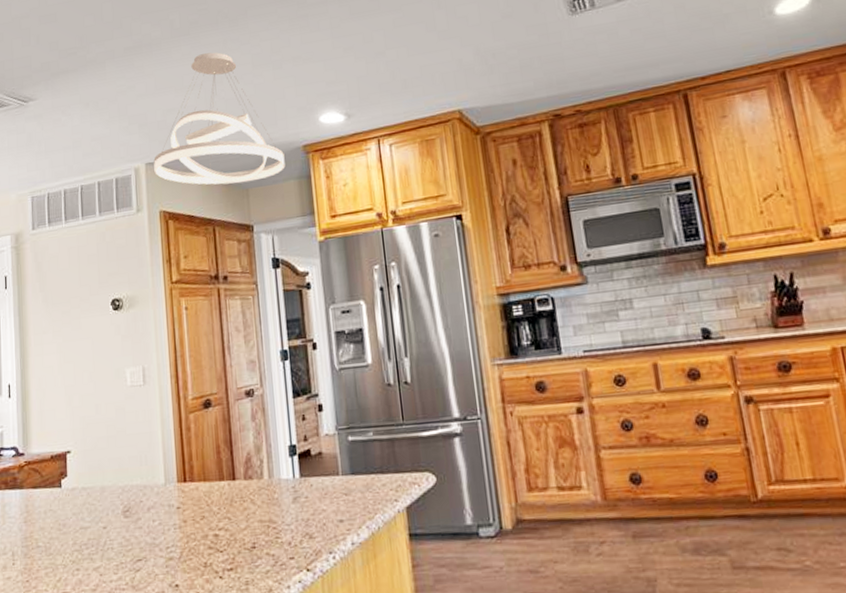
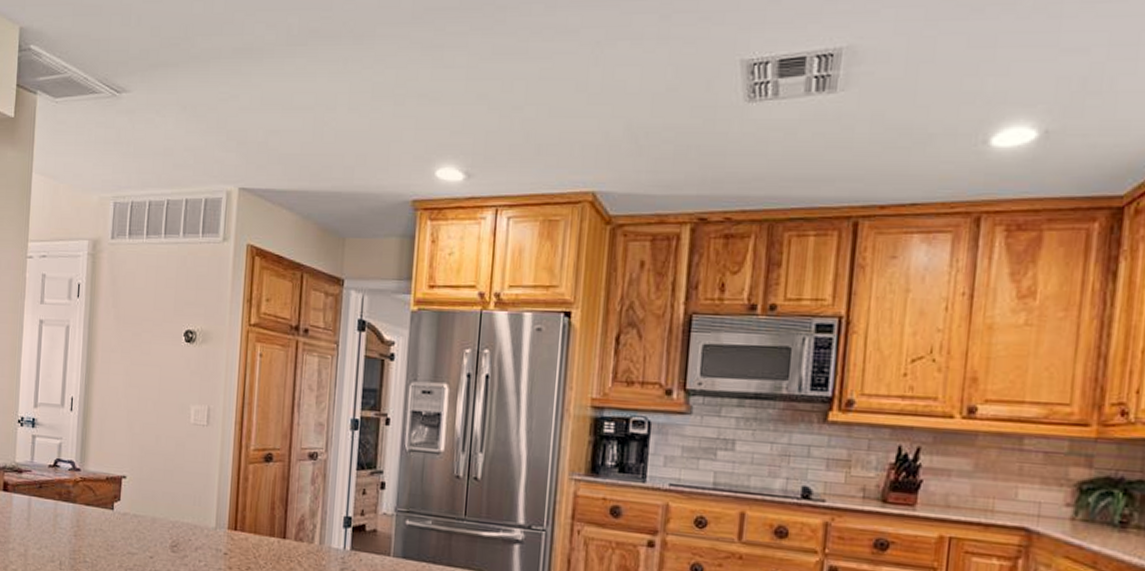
pendant light: present [154,52,285,185] -> none [247,71,390,231]

